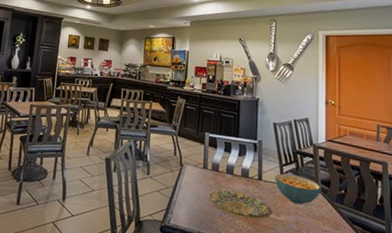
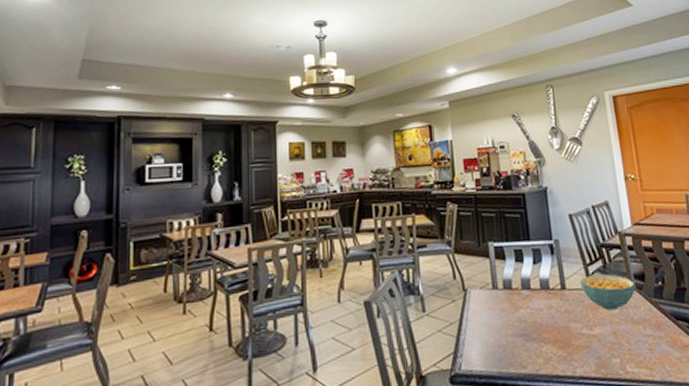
plate: present [208,189,273,220] -> none [504,309,585,342]

